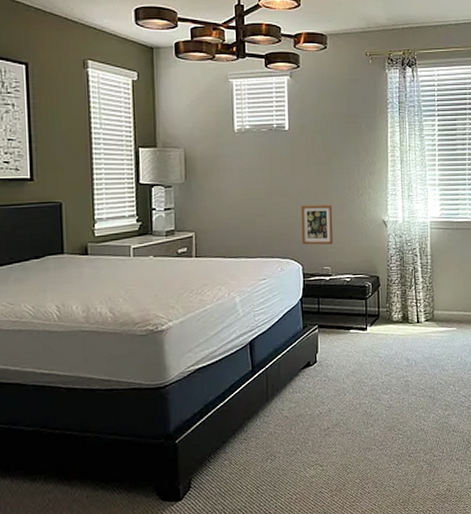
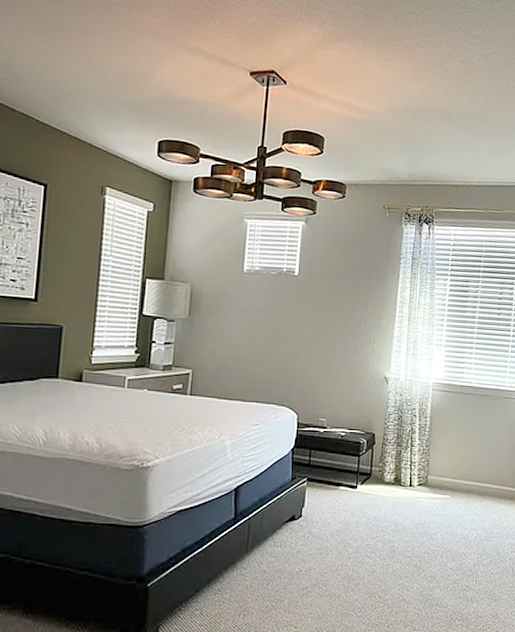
picture frame: present [300,204,334,245] -> none [299,353,335,397]

